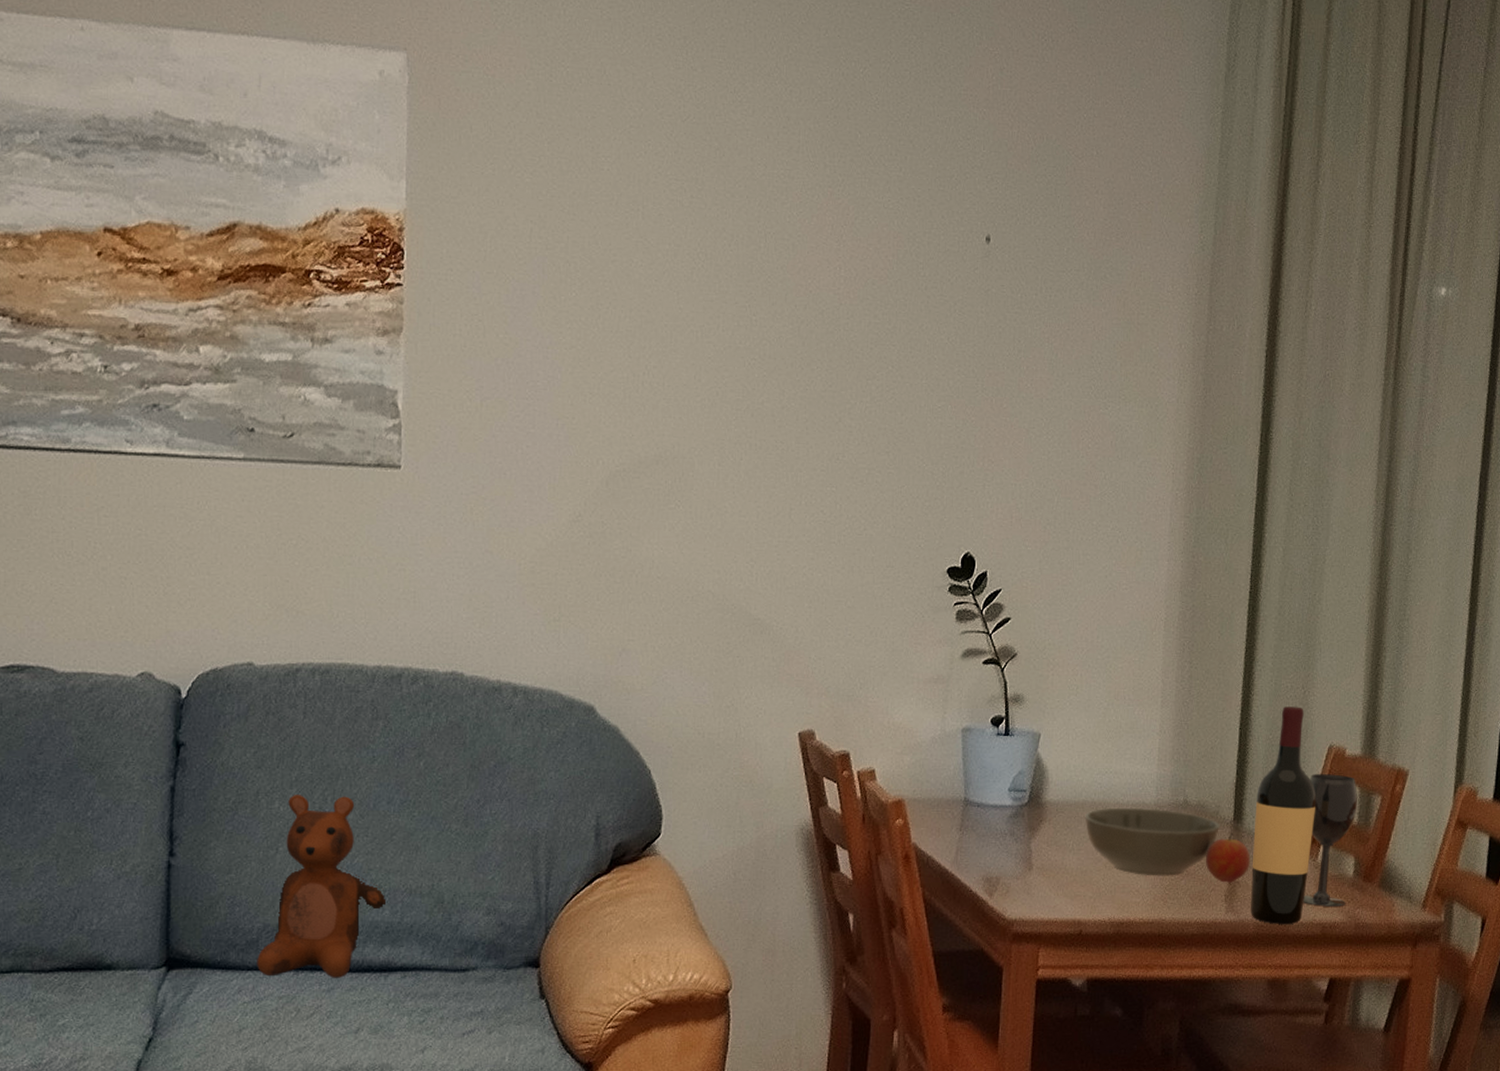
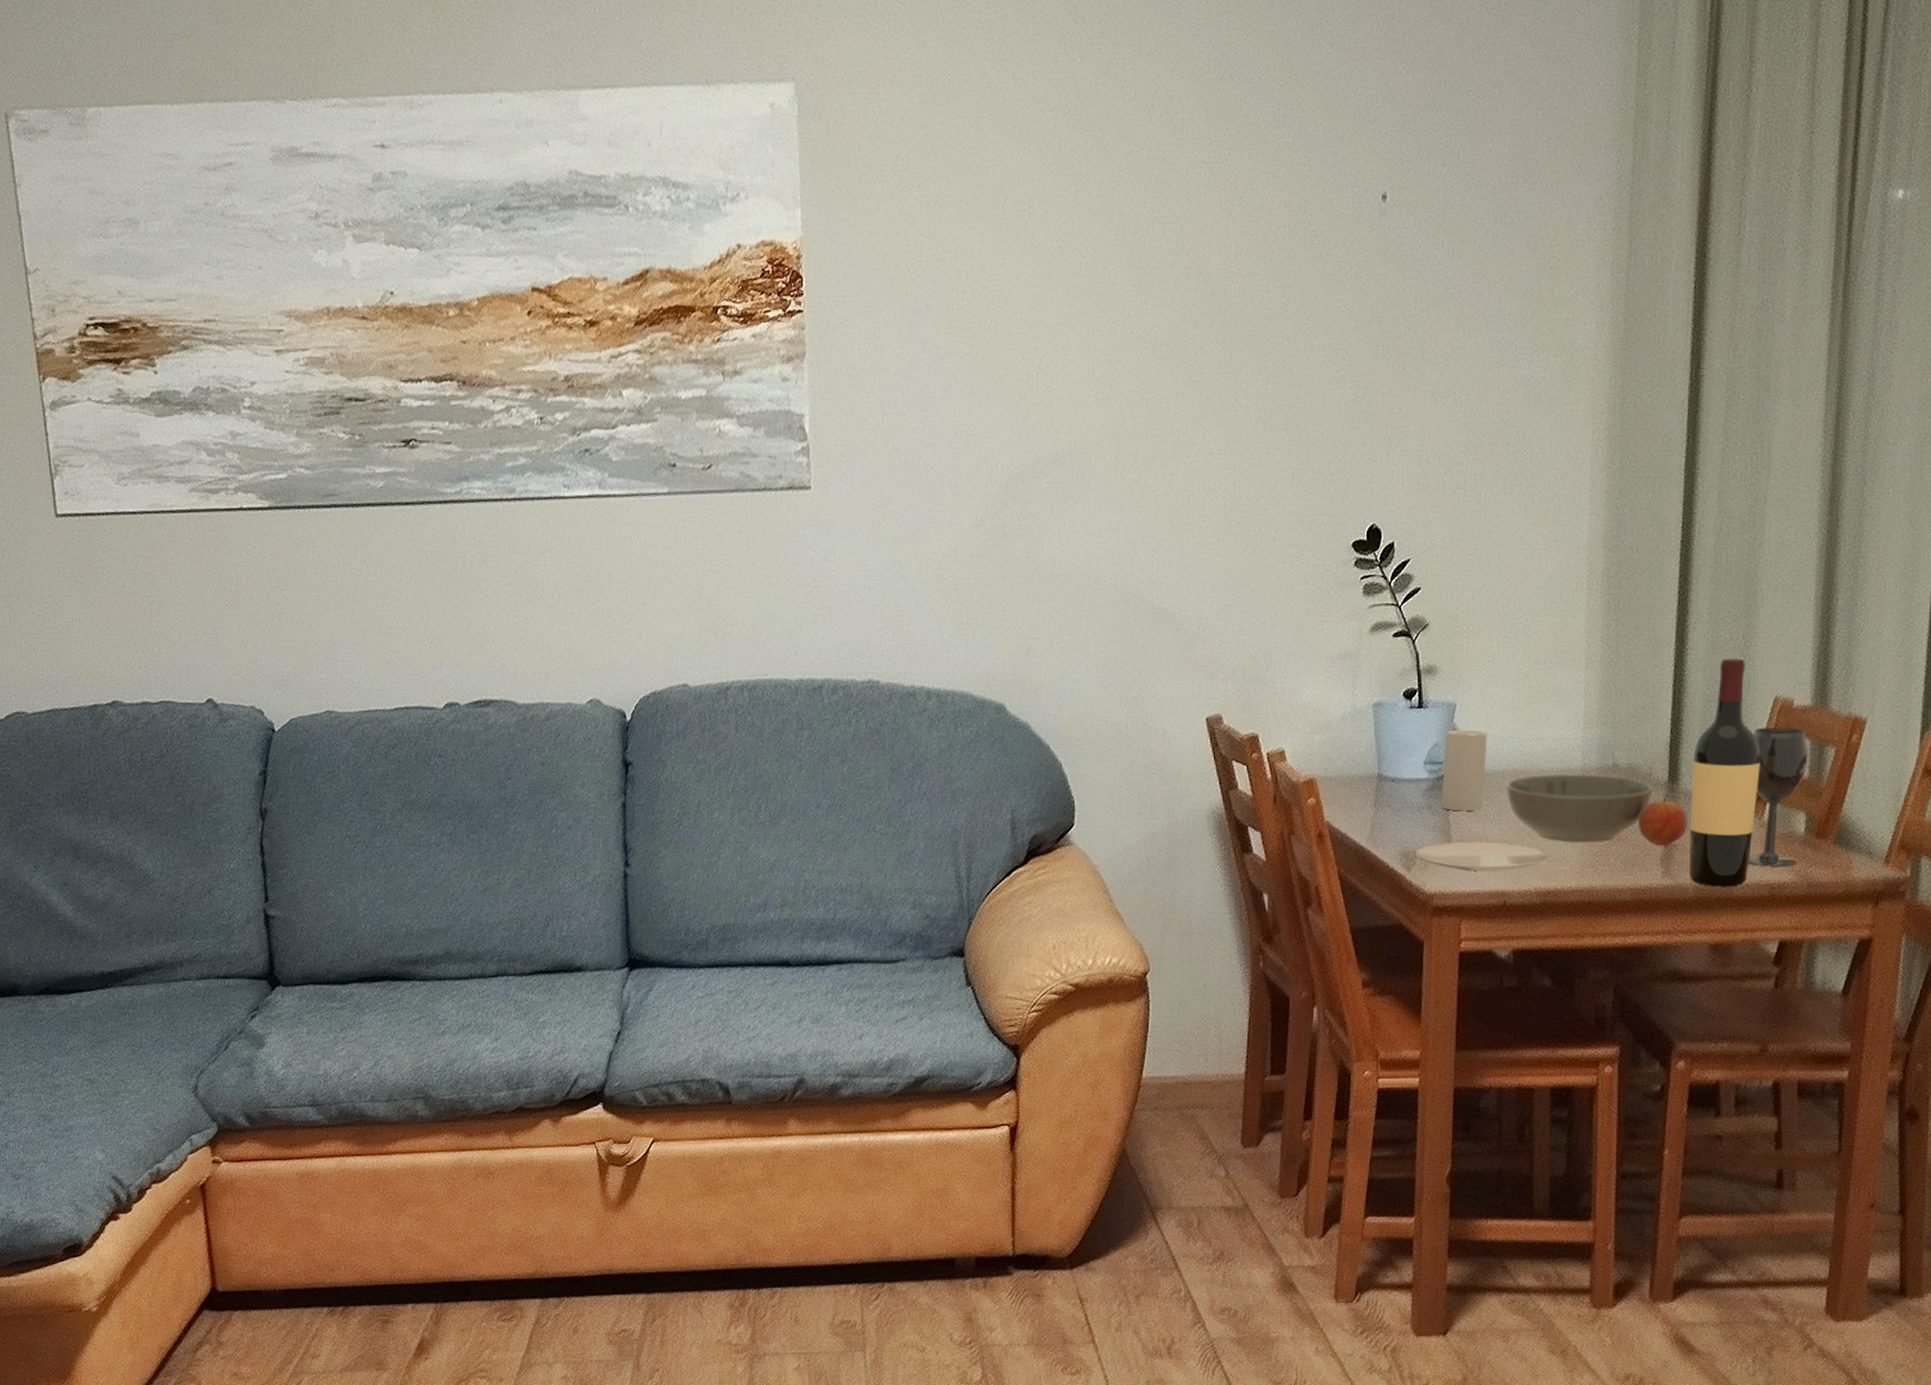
teddy bear: present [257,795,385,979] -> none [707,803,819,974]
plate: none [997,870,1122,901] -> present [1414,841,1548,872]
candle: none [1024,760,1069,840] -> present [1441,729,1487,812]

